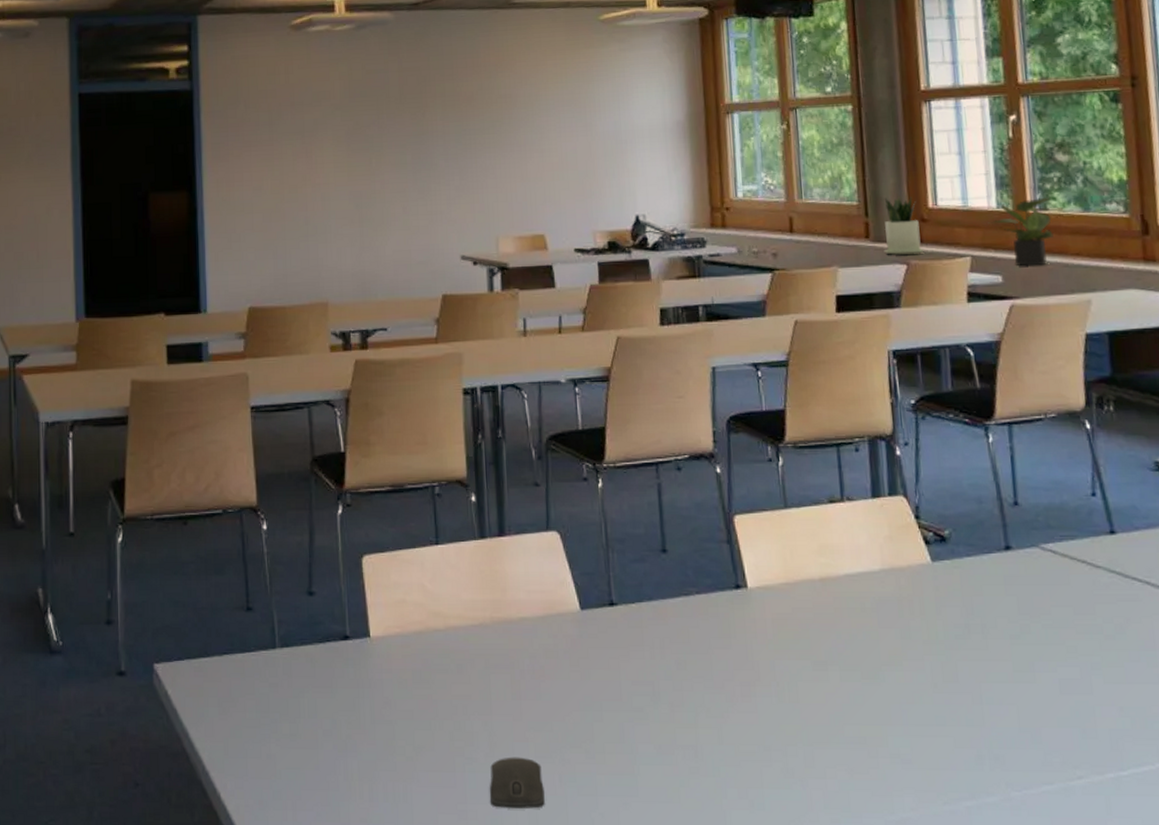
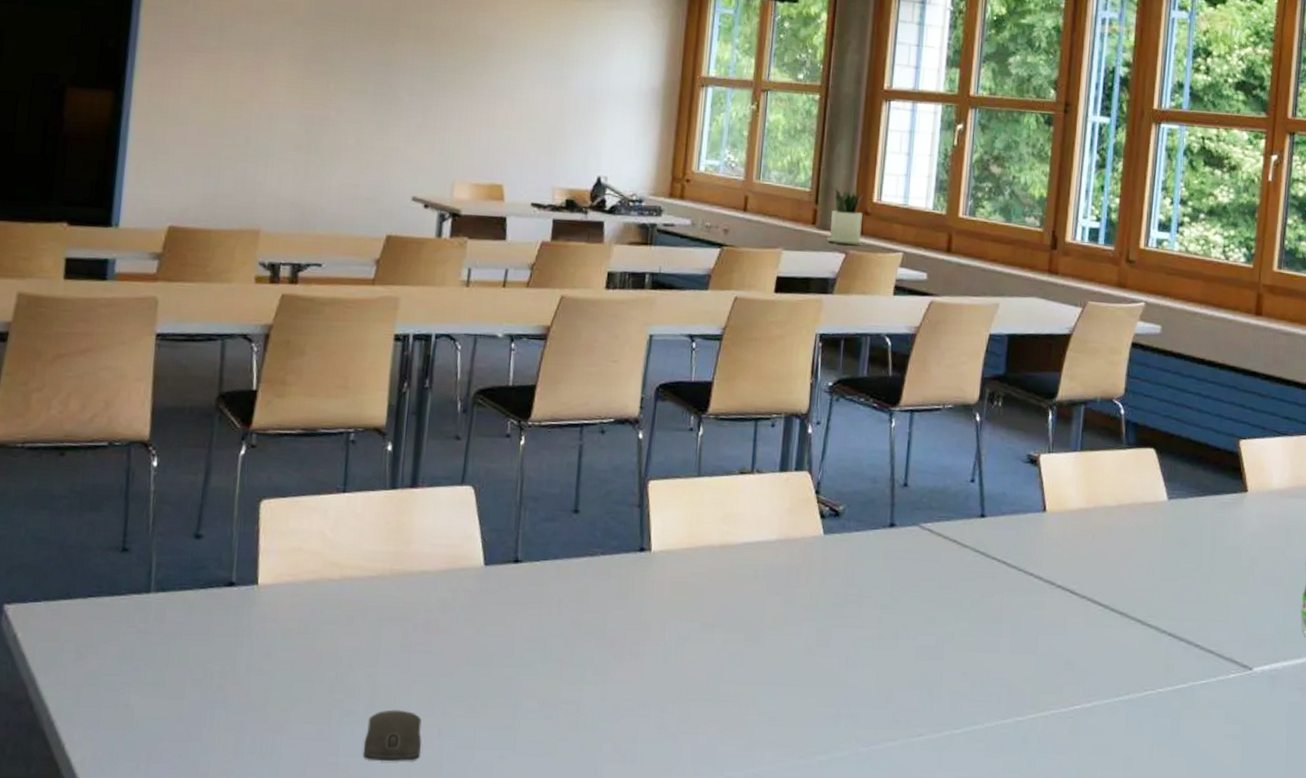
potted plant: present [987,197,1054,267] -> none [922,204,979,268]

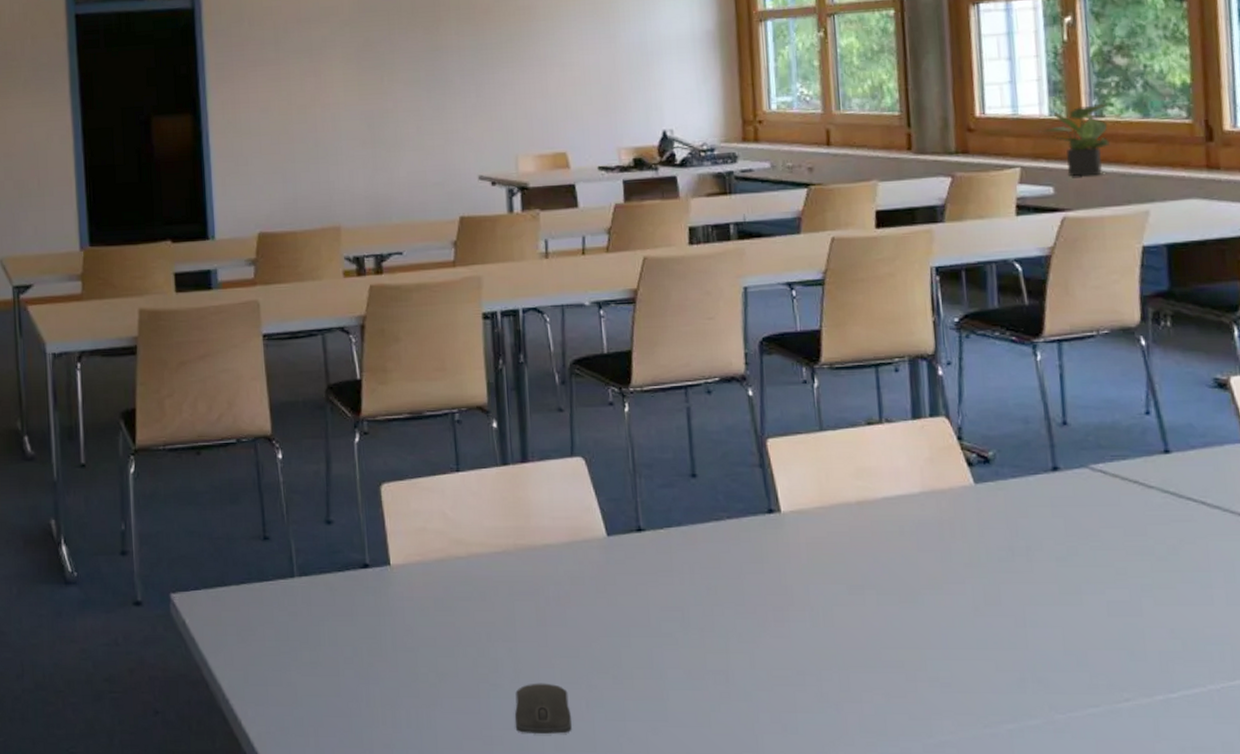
planter: present [826,188,863,245] -> none [927,105,970,167]
potted plant: none [922,204,979,268] -> present [1039,103,1110,177]

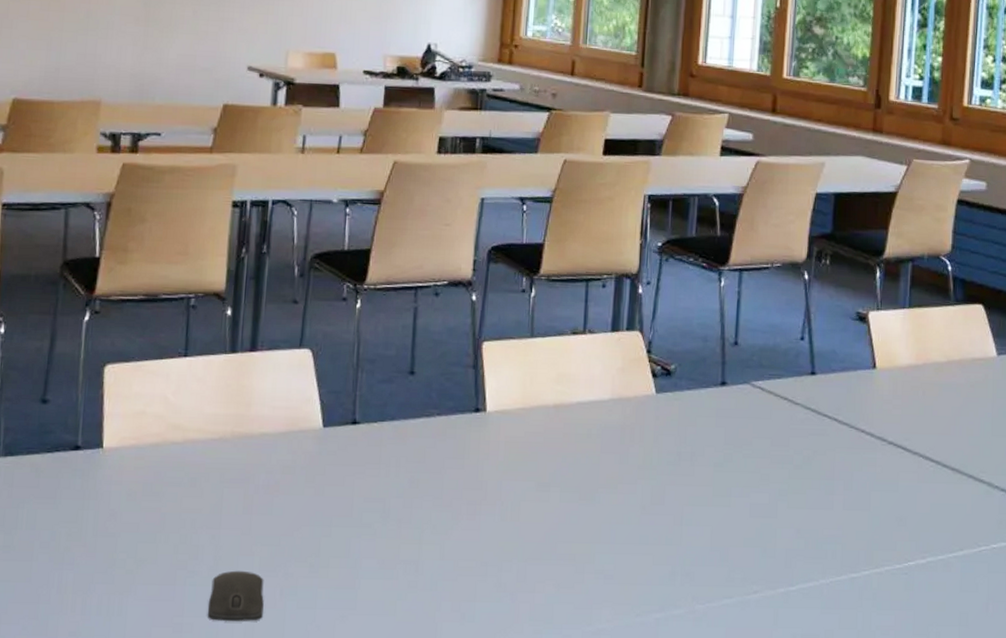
potted plant: present [1039,103,1110,177] -> none [747,65,803,128]

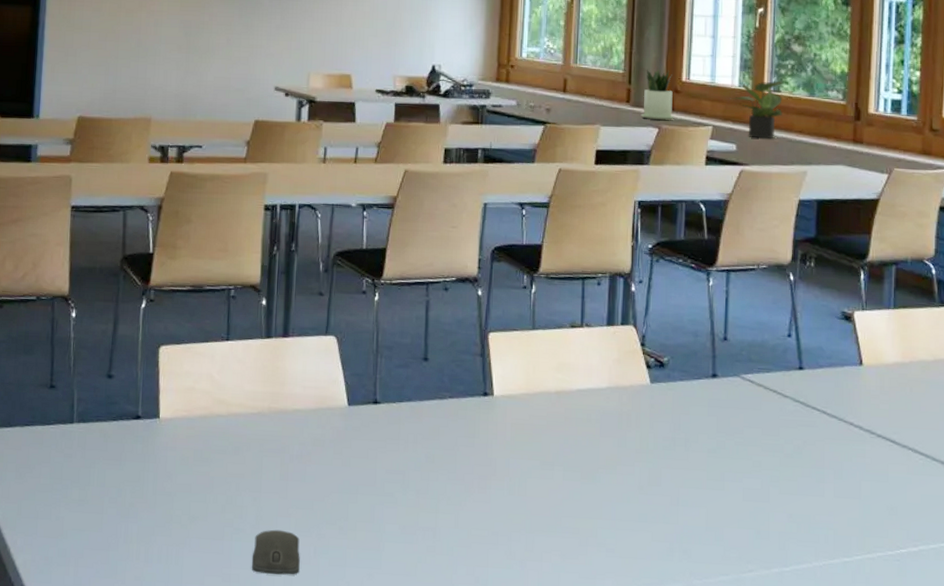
planter: none [653,51,689,107] -> present [640,69,674,120]
potted plant: none [747,65,803,128] -> present [730,81,783,139]

